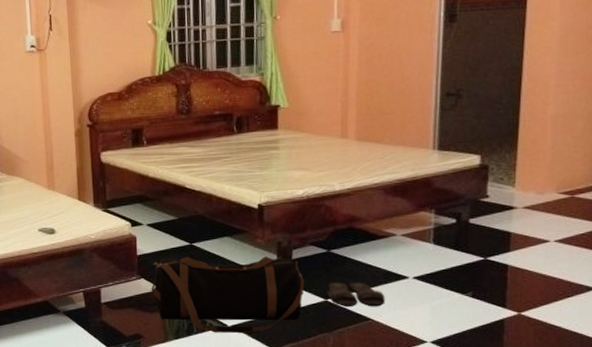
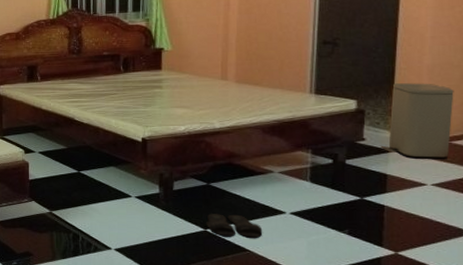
duffel bag: present [151,256,305,334] -> none [41,183,185,258]
pedal bin: none [504,134,578,215] -> present [380,83,454,160]

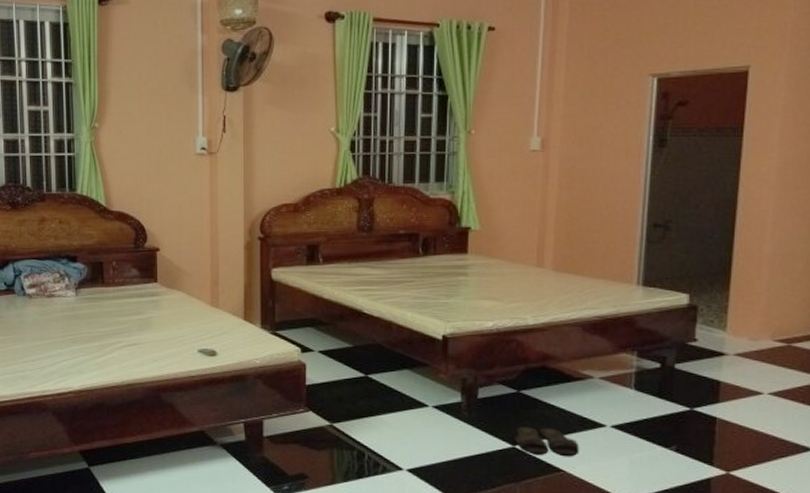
pedal bin: present [380,83,454,160] -> none [713,275,796,365]

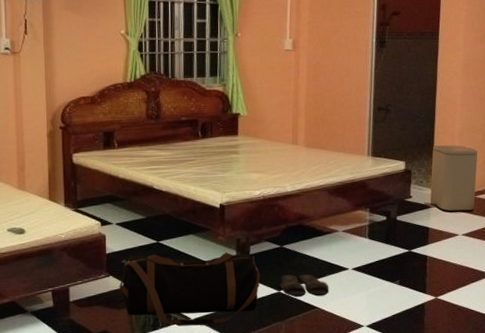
duffel bag: none [319,390,491,480] -> present [119,252,261,326]
pedal bin: none [713,275,796,365] -> present [423,145,478,213]

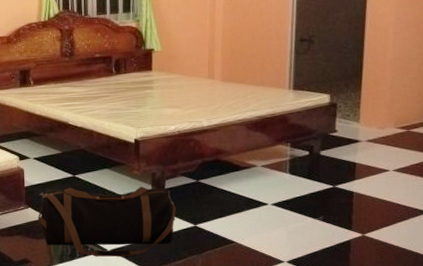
slippers: present [279,274,329,297] -> none [195,208,247,231]
pedal bin: present [423,145,478,213] -> none [350,76,413,147]

